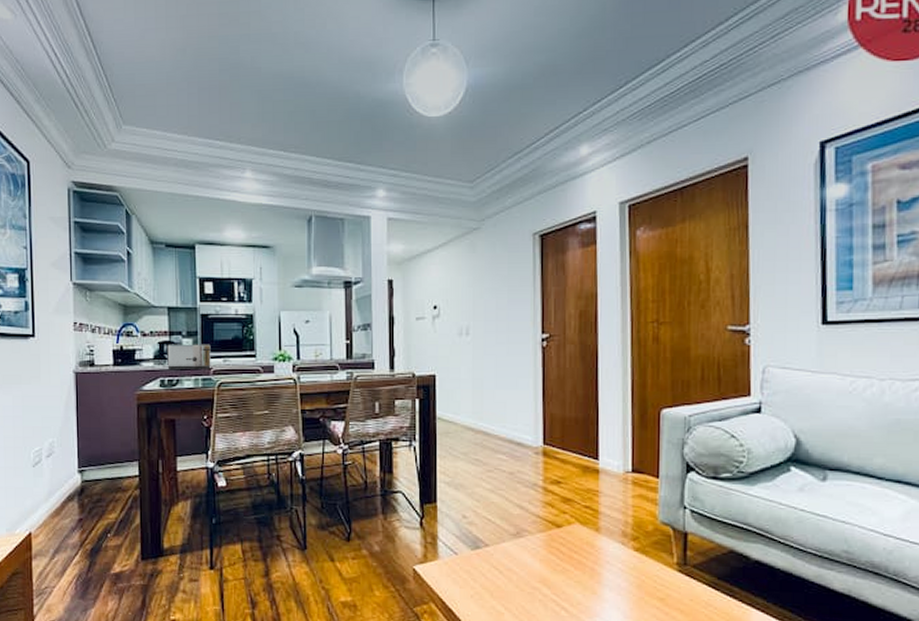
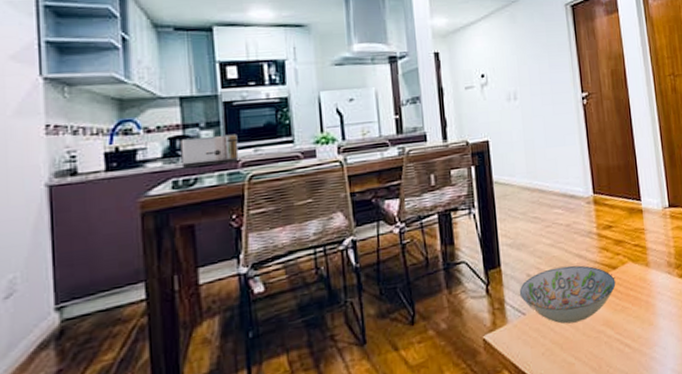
decorative bowl: none [453,514,558,573] -> present [519,265,616,324]

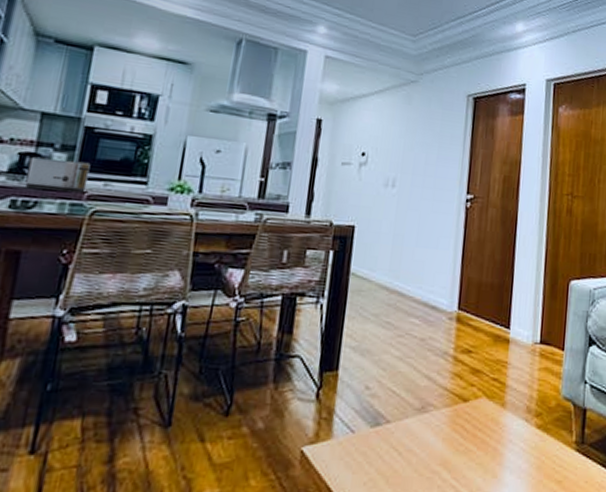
decorative bowl: present [519,265,616,324] -> none [352,385,464,455]

